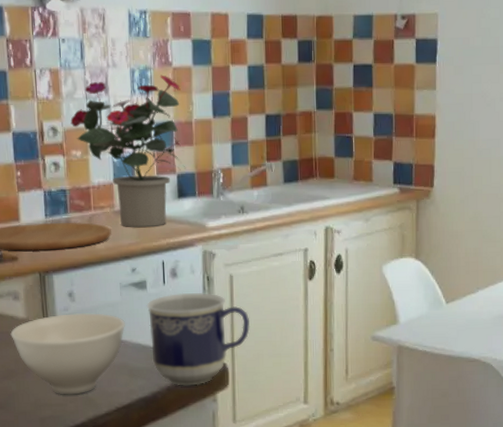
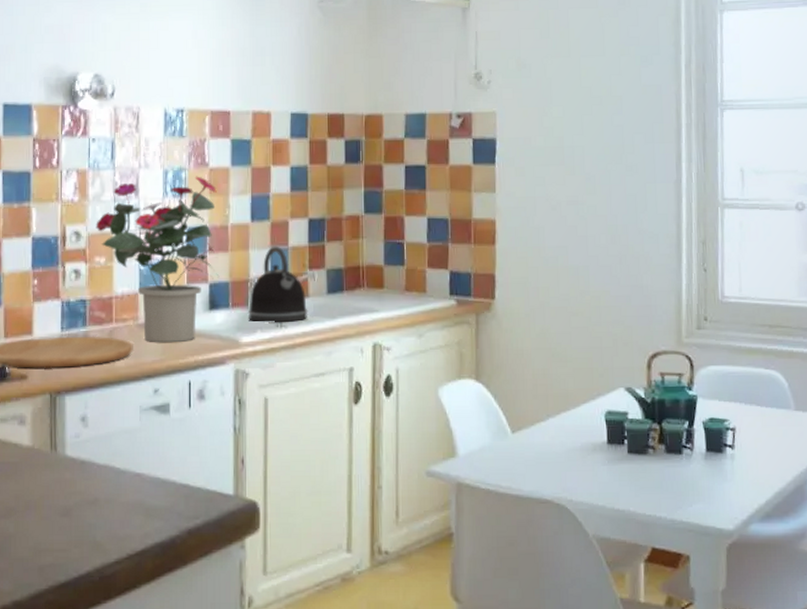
bowl: present [10,312,125,395] -> none [12,440,143,538]
cup: present [146,292,250,386] -> none [168,417,285,529]
kettle: none [212,140,267,209] -> present [247,246,308,322]

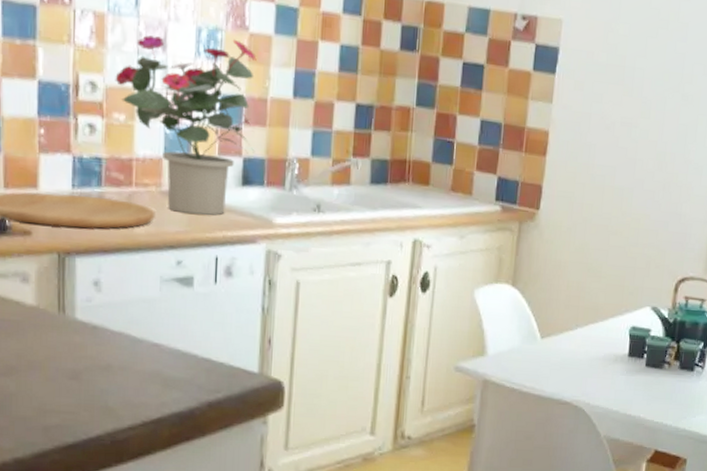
kettle: present [247,246,308,322] -> none [283,127,349,208]

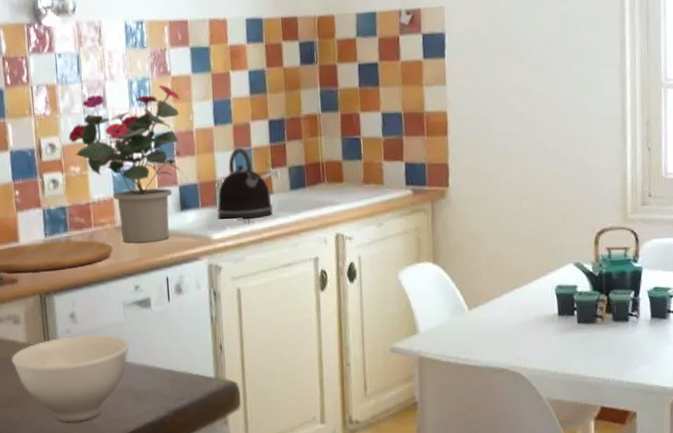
bowl: none [13,305,163,402] -> present [11,334,130,422]
kettle: none [283,127,349,208] -> present [216,147,273,220]

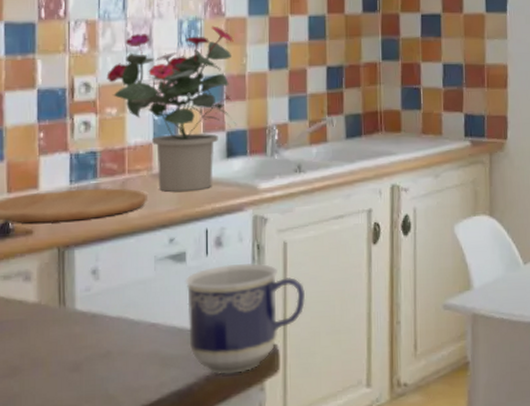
bowl: present [11,334,130,422] -> none [17,292,158,394]
cup: none [151,308,260,408] -> present [184,262,305,374]
kettle: present [216,147,273,220] -> none [266,93,327,168]

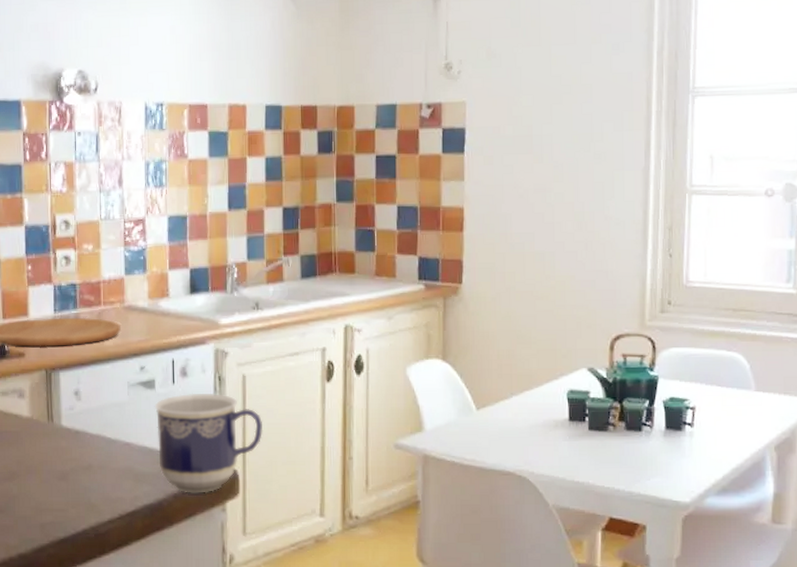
potted flower: present [106,26,237,192] -> none [83,167,200,323]

